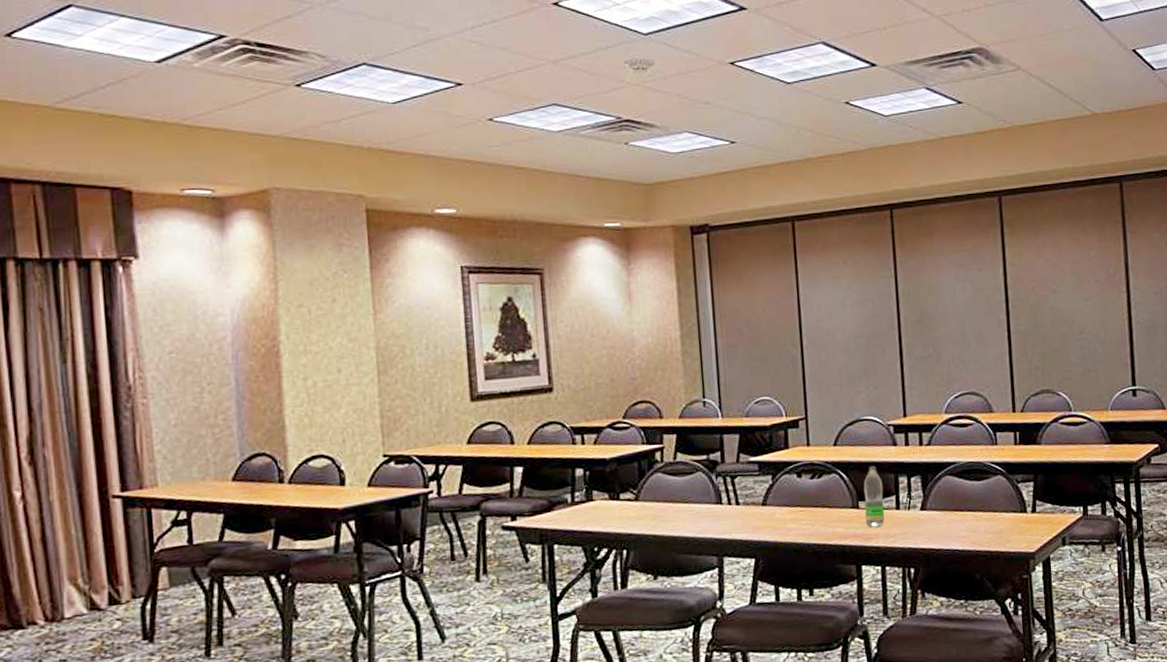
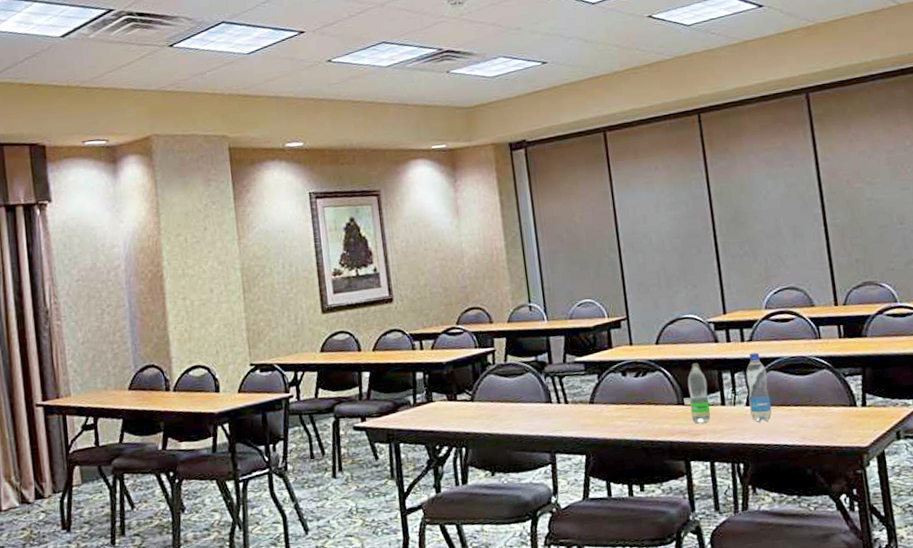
bottle: none [922,457,946,527] -> present [746,352,772,422]

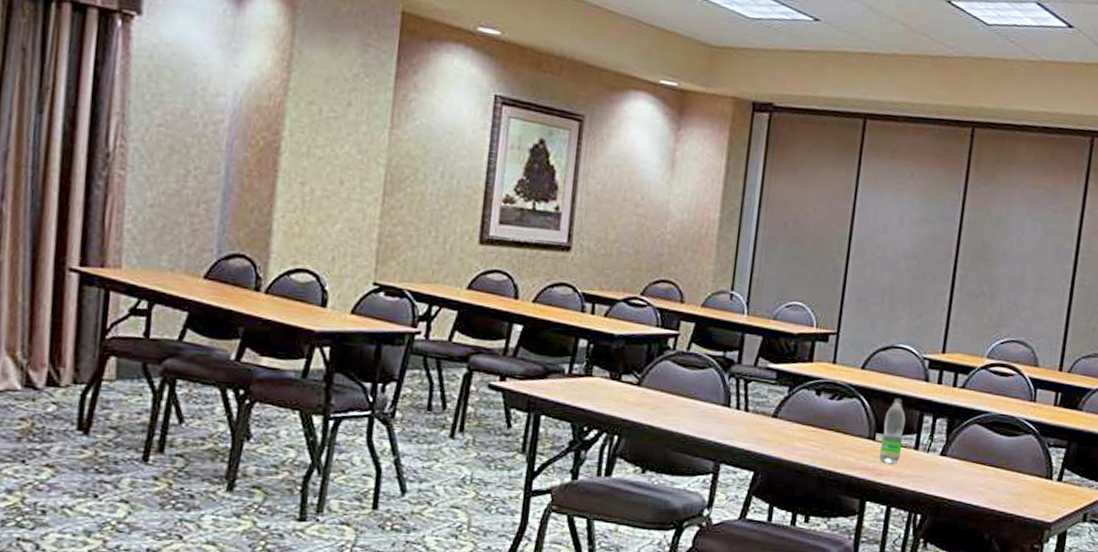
bottle: present [746,352,772,422] -> none [942,401,971,477]

